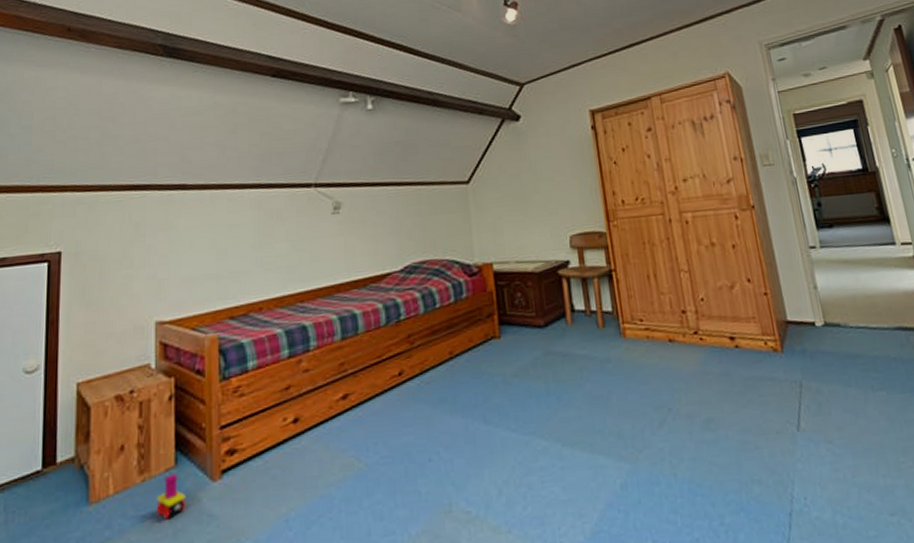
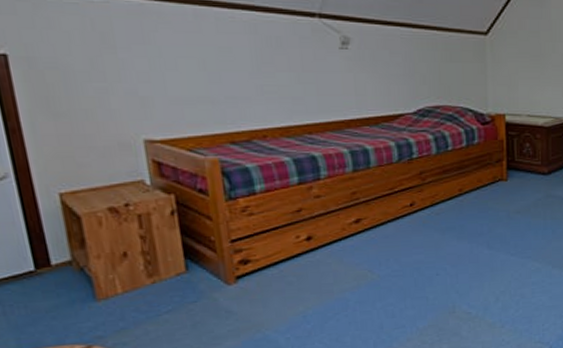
toy train: present [156,473,186,520] -> none [170,277,202,314]

